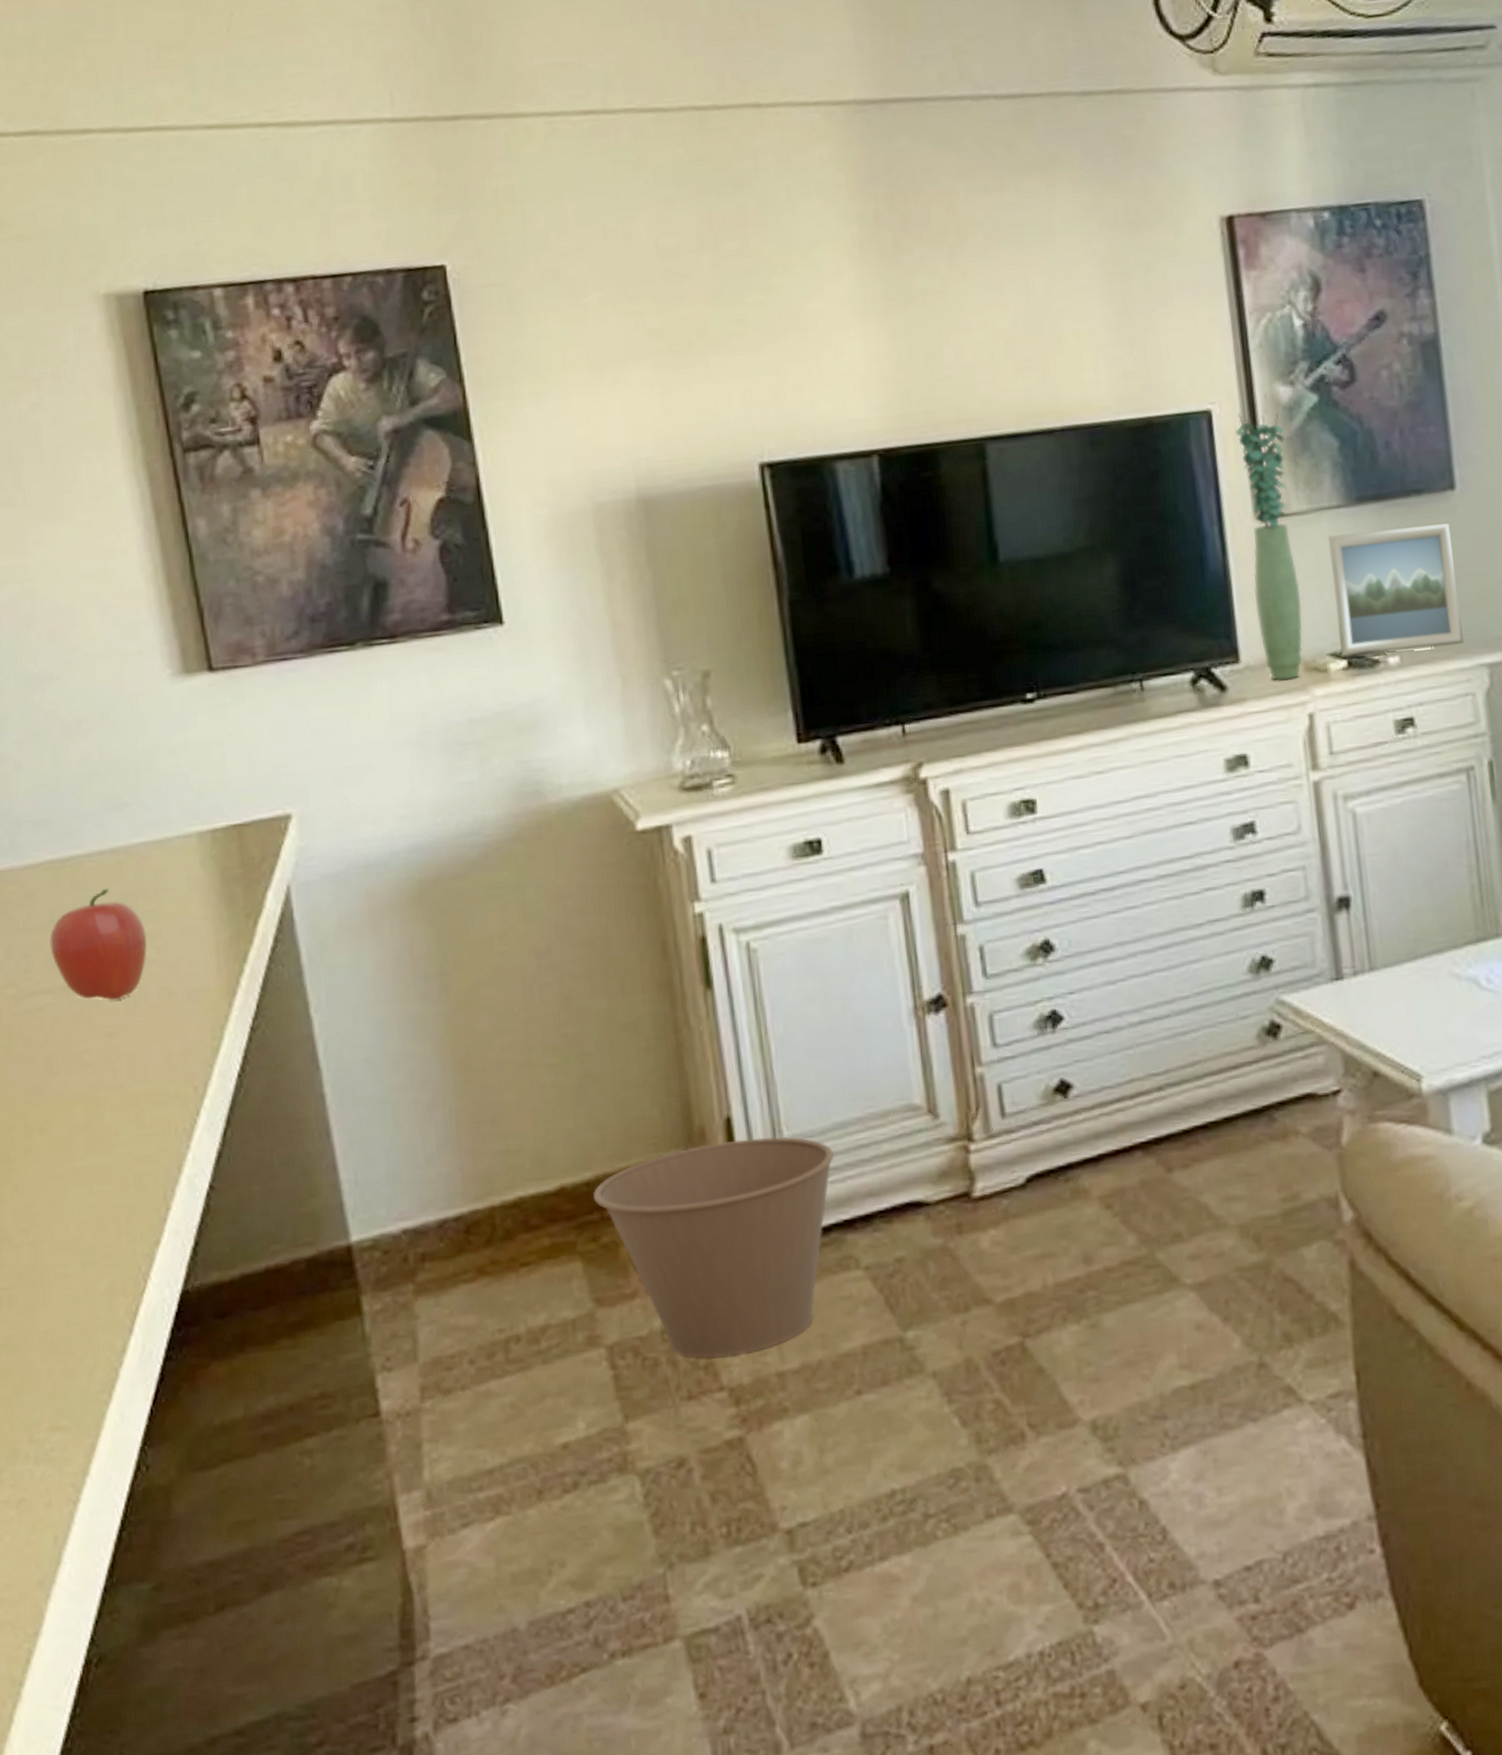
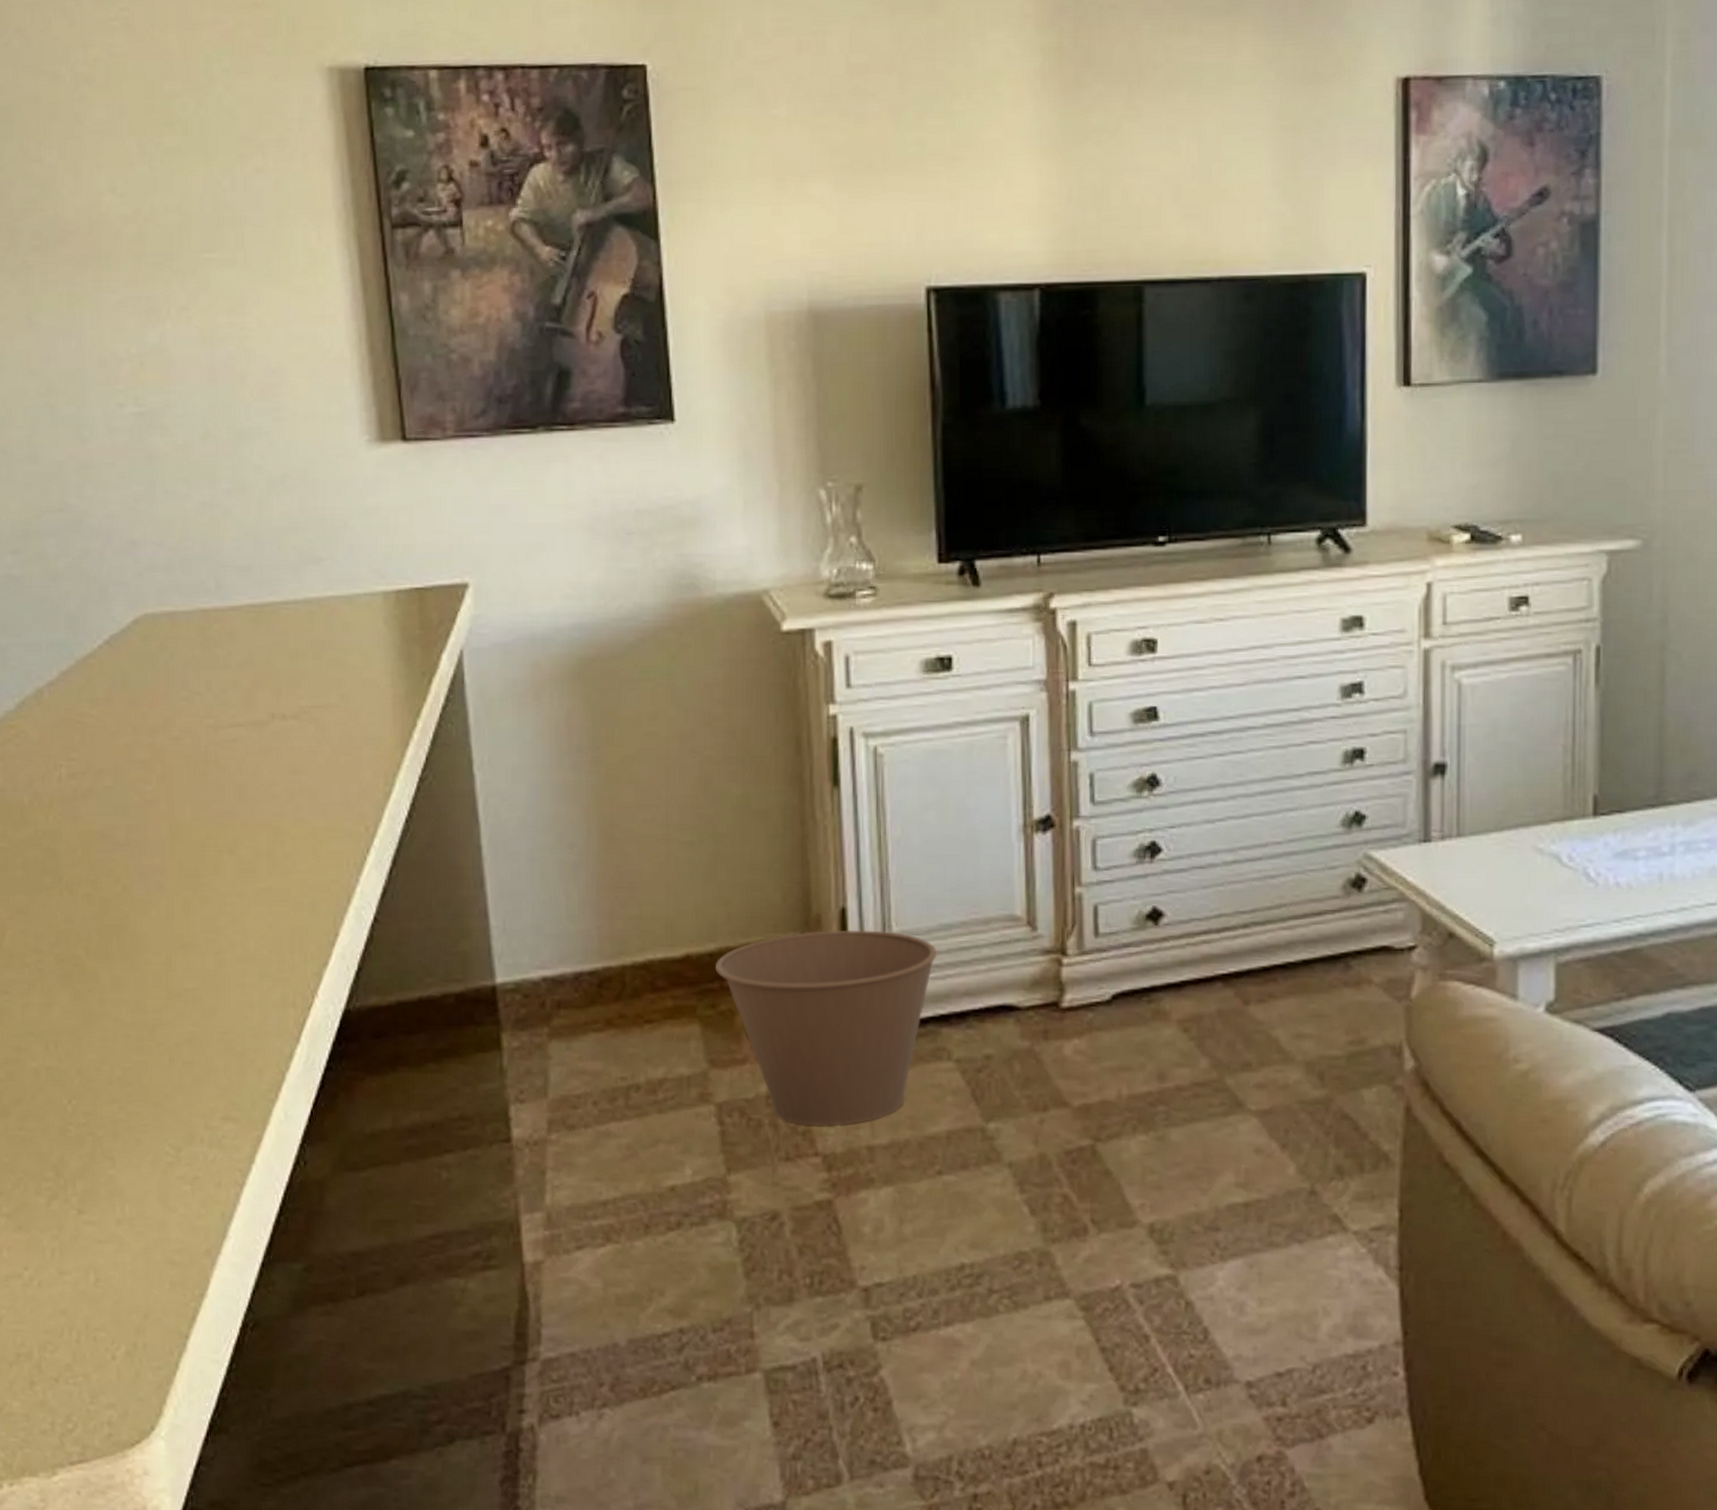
fruit: present [50,888,147,1000] -> none [246,635,333,739]
vase: present [1235,413,1303,680] -> none [1387,278,1435,548]
picture frame: present [1327,522,1464,658] -> none [1464,406,1588,532]

